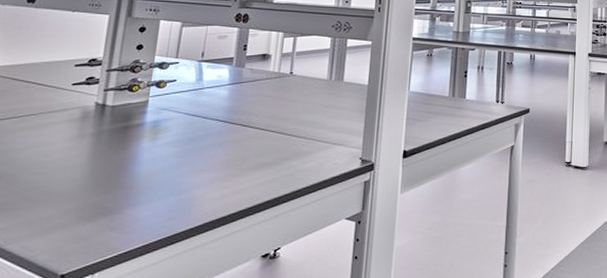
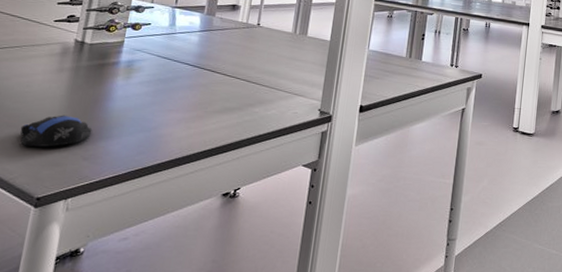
computer mouse: none [40,183,118,220] -> present [20,115,93,147]

